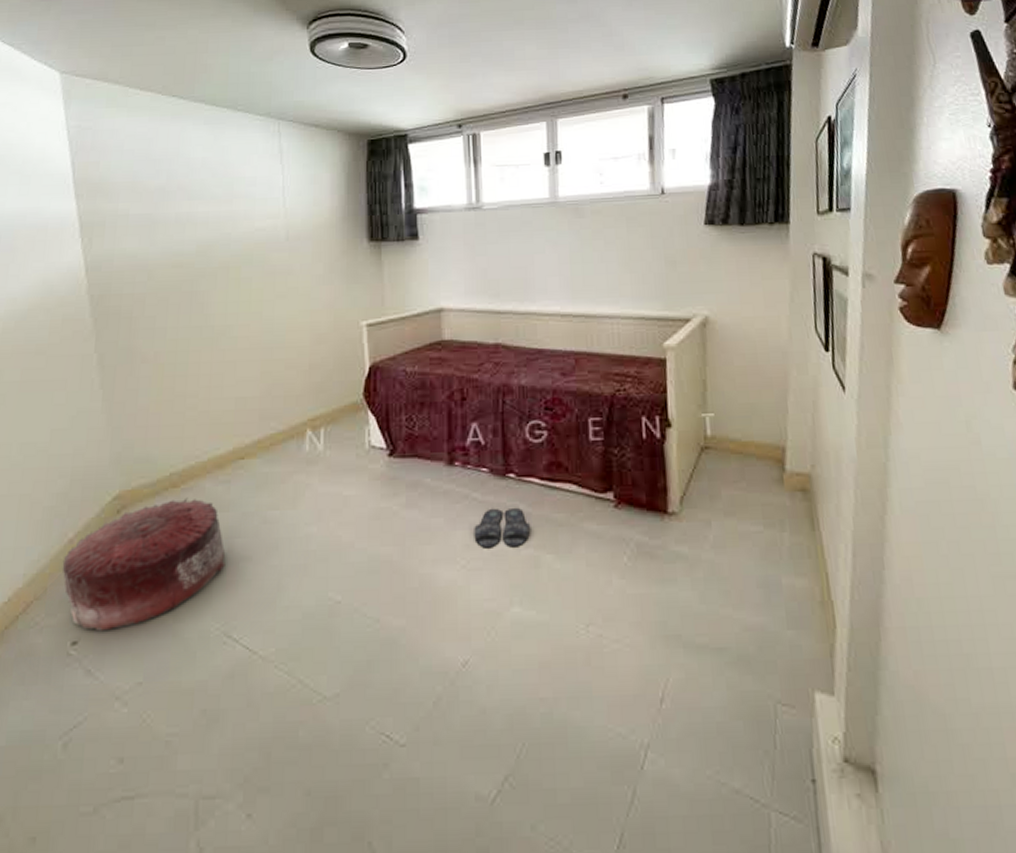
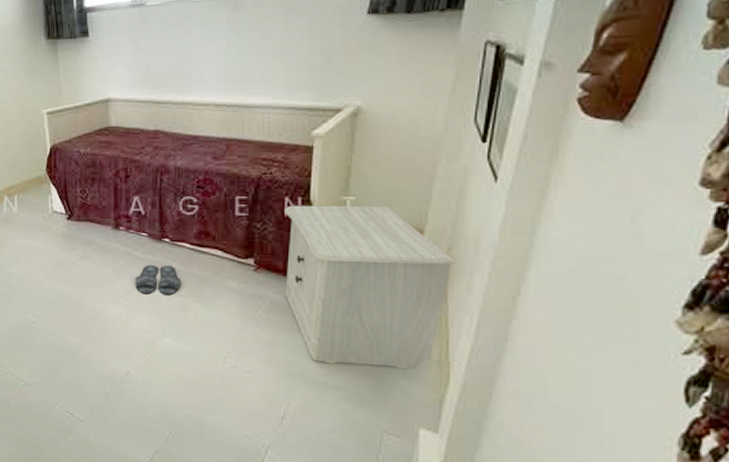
nightstand: none [642,422,822,619] -> present [285,205,457,369]

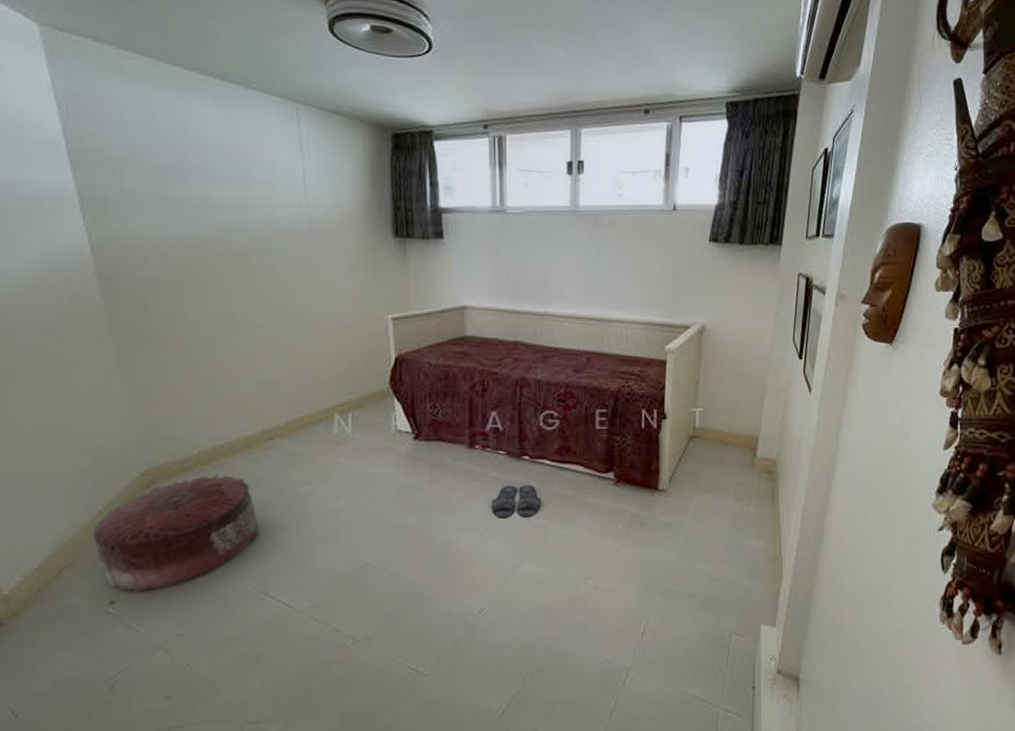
nightstand: present [285,205,457,369] -> none [642,416,784,573]

